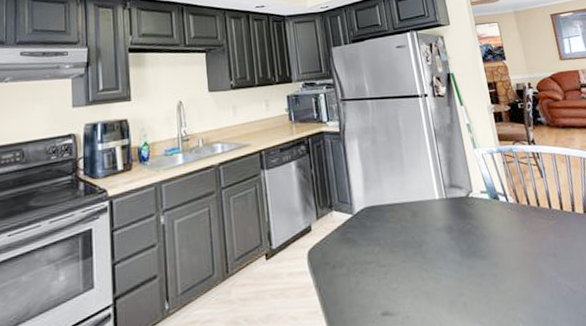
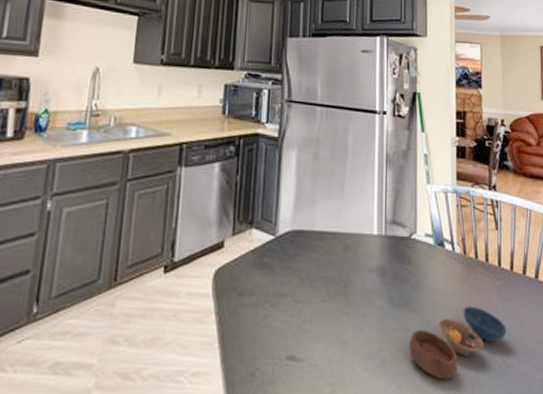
bowl: none [483,245,568,313] -> present [408,305,507,380]

